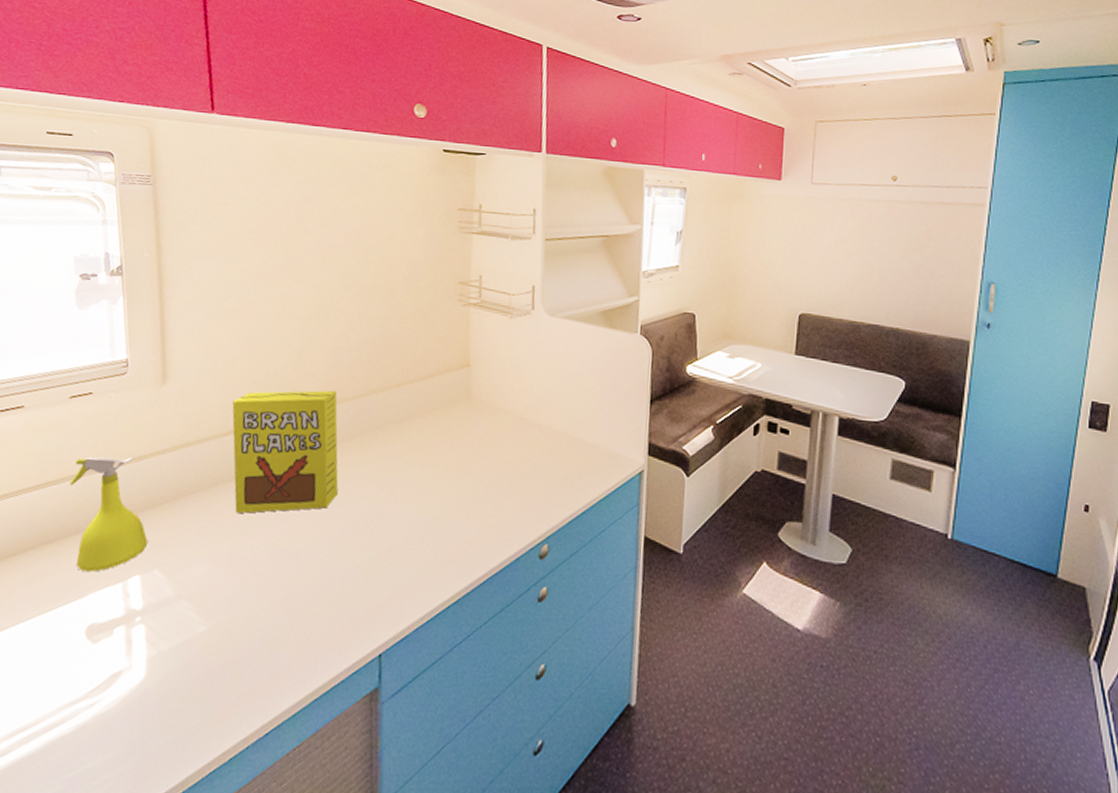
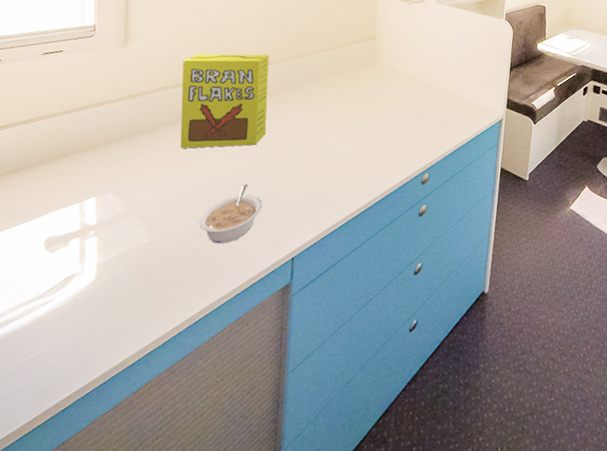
spray bottle: present [70,456,148,572] -> none [38,102,104,195]
legume: none [262,559,339,636] -> present [198,184,263,244]

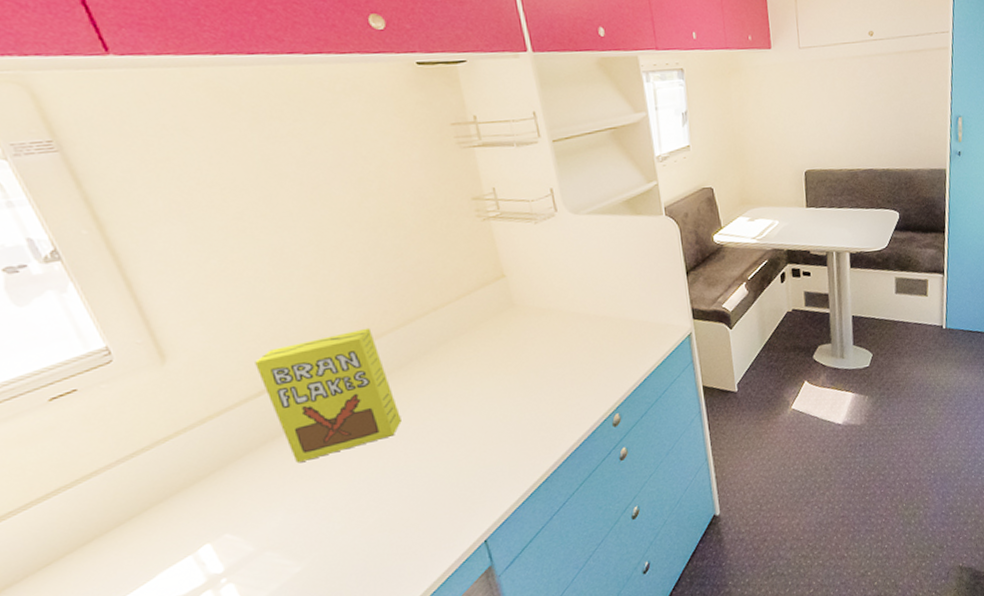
legume: present [198,184,263,244] -> none [354,480,429,551]

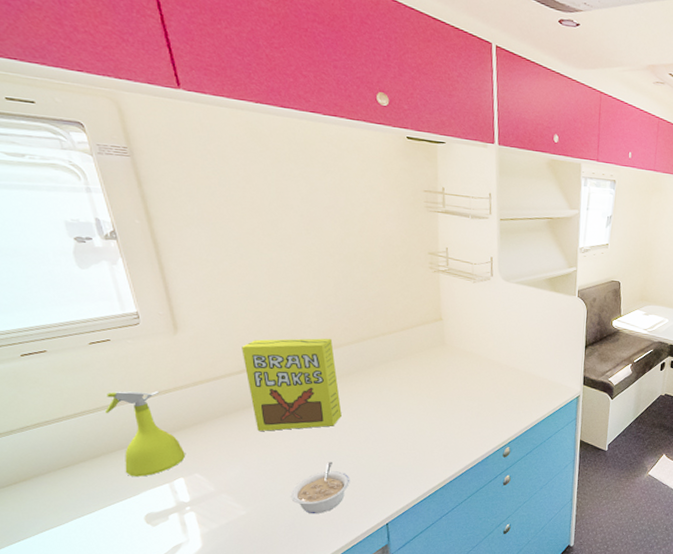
spray bottle: none [85,440,207,557] -> present [105,390,185,477]
legume: none [354,480,429,551] -> present [290,462,350,514]

